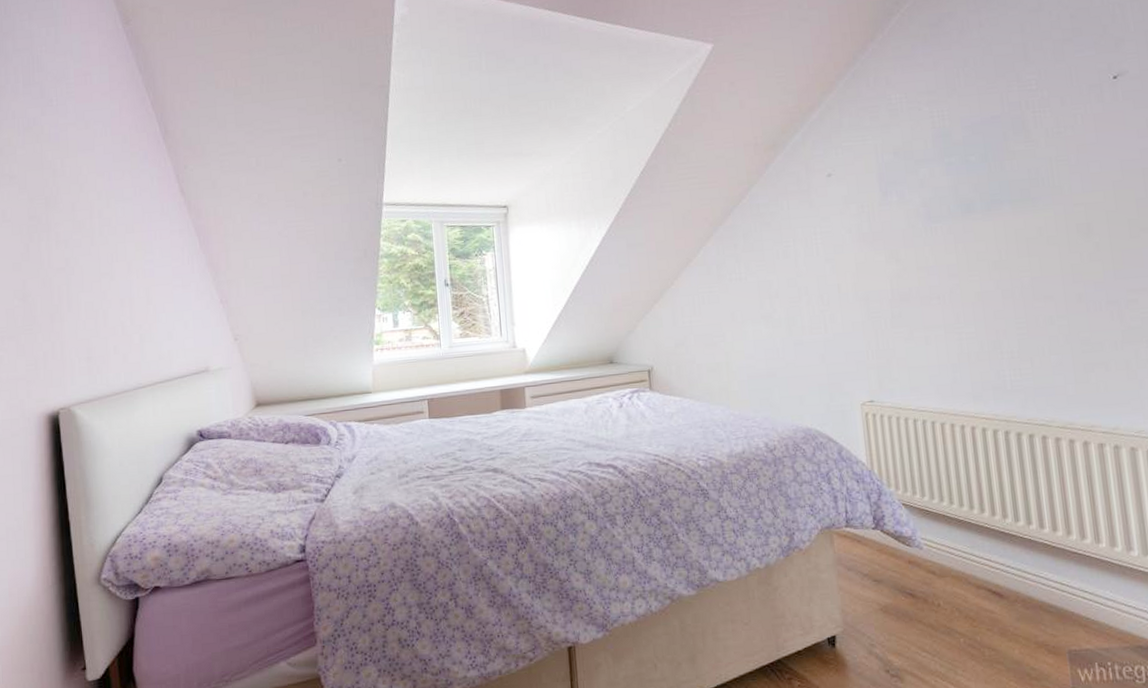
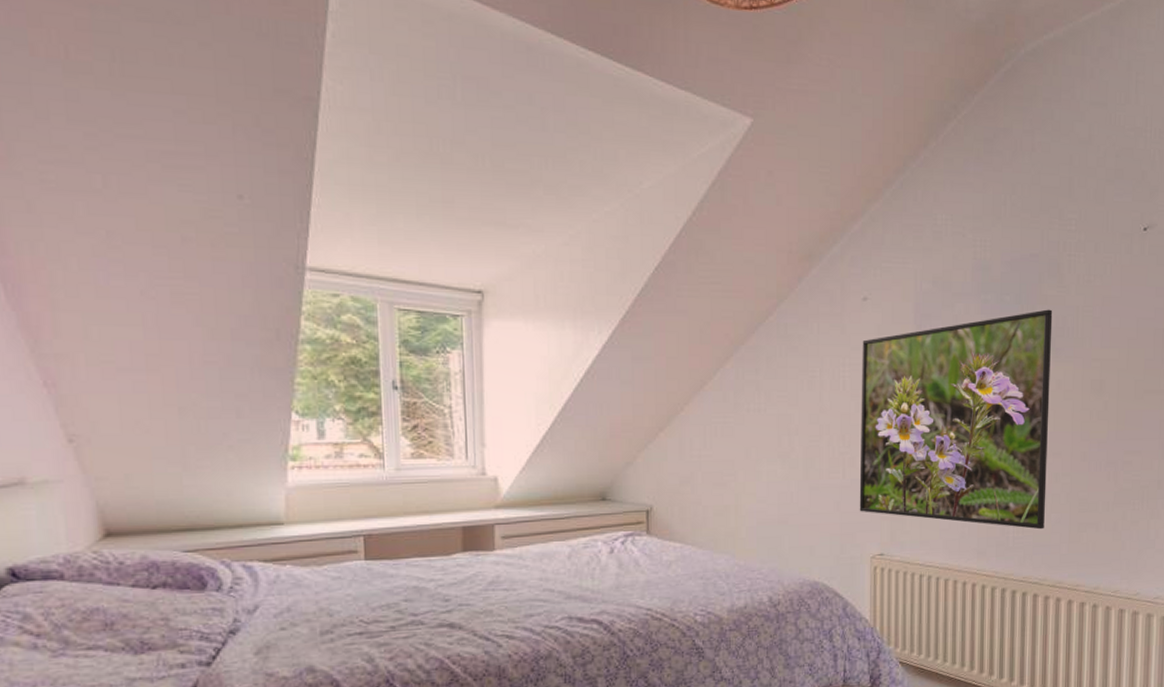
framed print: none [831,163,1045,372] -> present [859,309,1053,530]

